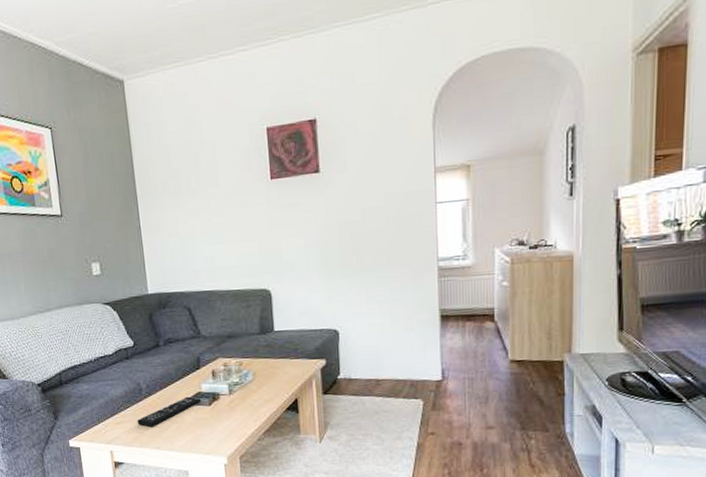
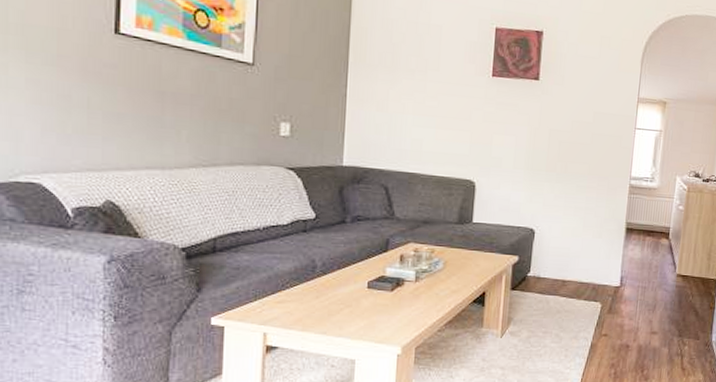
remote control: present [136,396,201,427] -> none [303,279,383,310]

